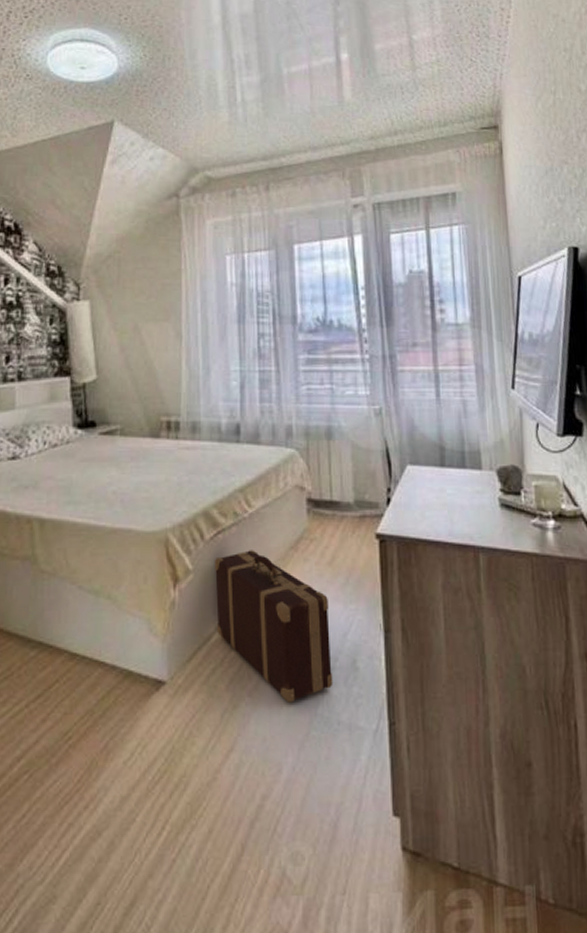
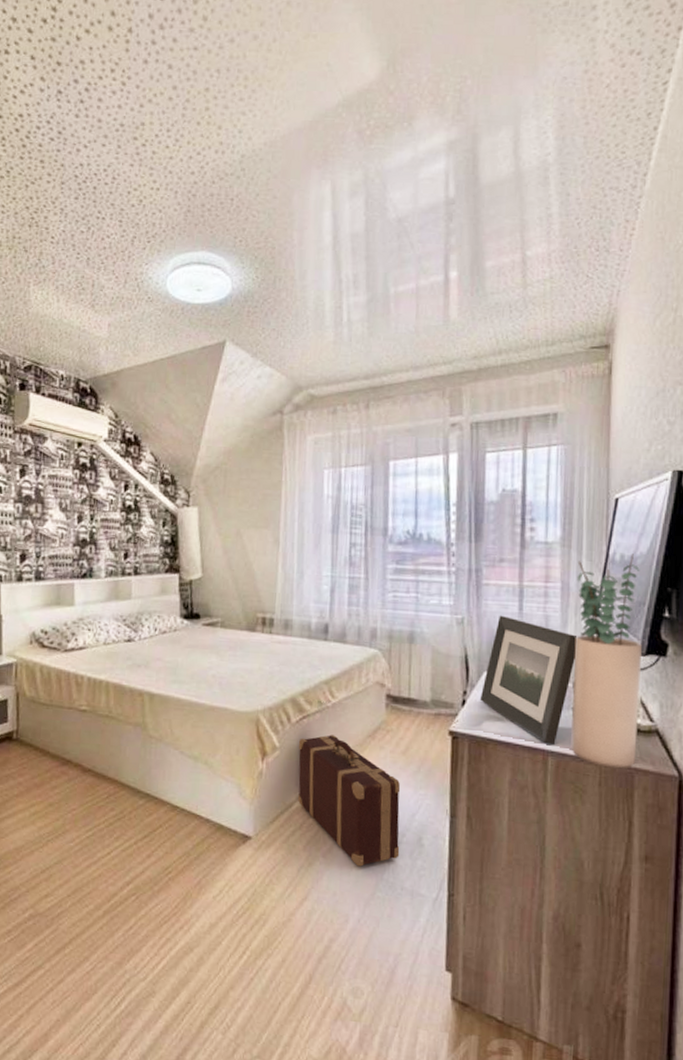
picture frame: none [404,403,496,540] -> present [479,615,578,745]
vase: none [489,332,566,560] -> present [571,554,642,769]

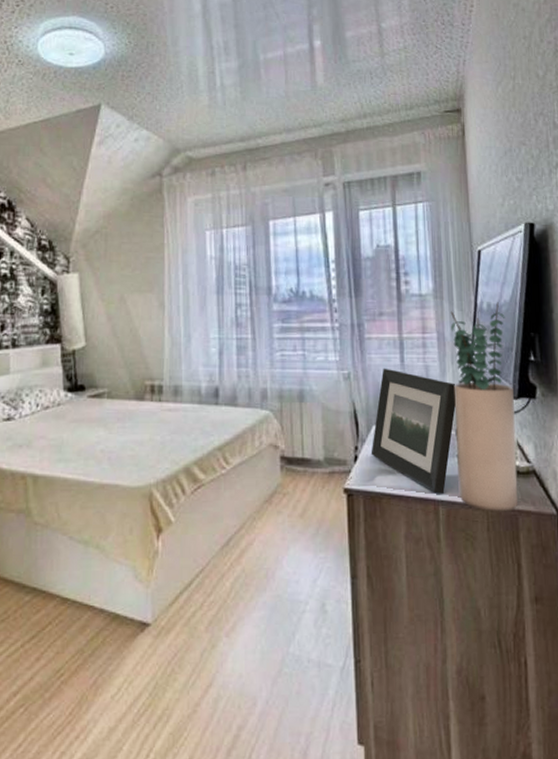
suitcase: present [298,735,400,867] -> none [194,503,304,643]

